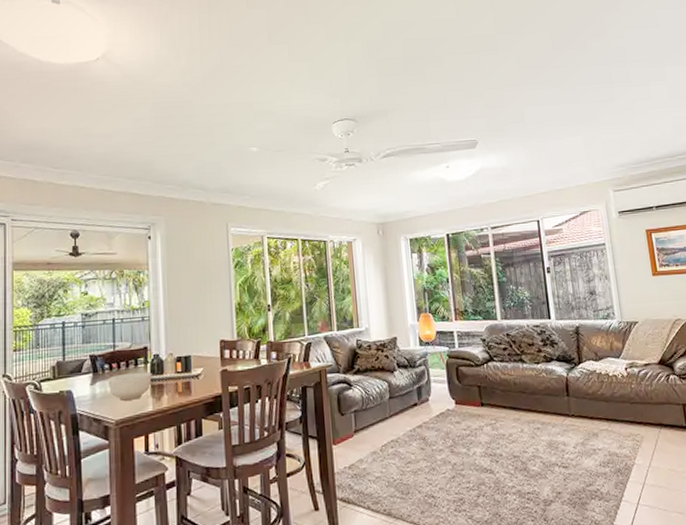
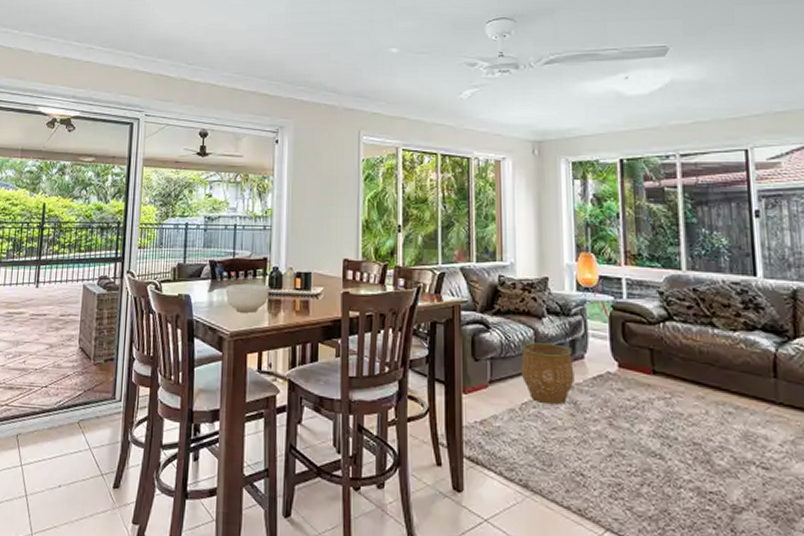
basket: none [379,392,423,444] -> present [521,342,575,405]

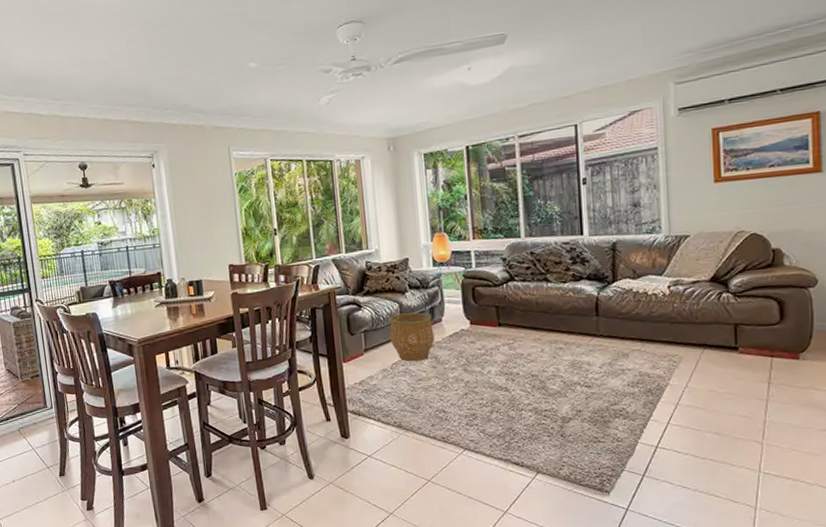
bowl: present [225,283,270,313] -> none [127,295,168,322]

